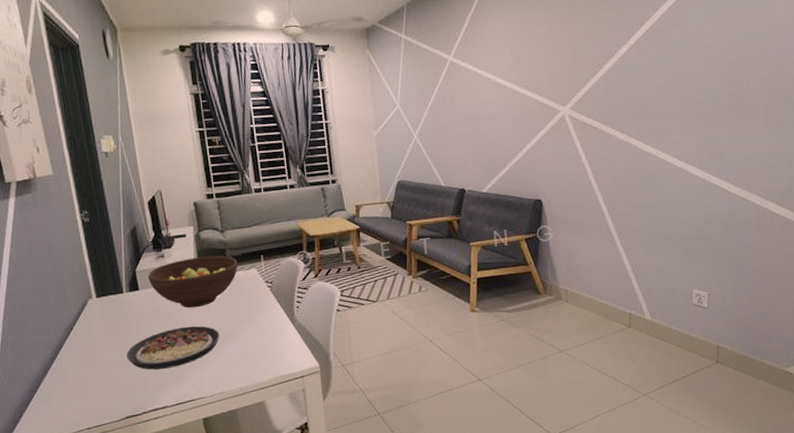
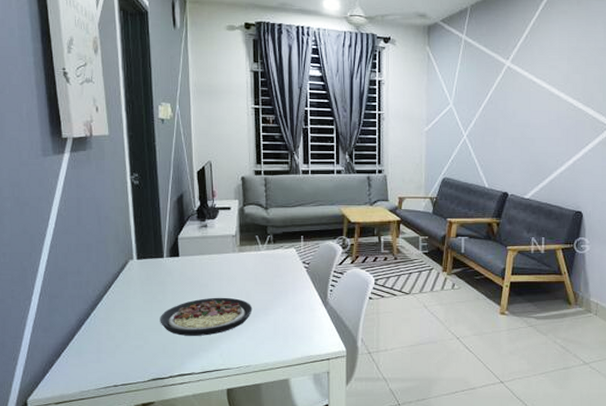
fruit bowl: present [148,255,238,308] -> none [190,231,278,280]

